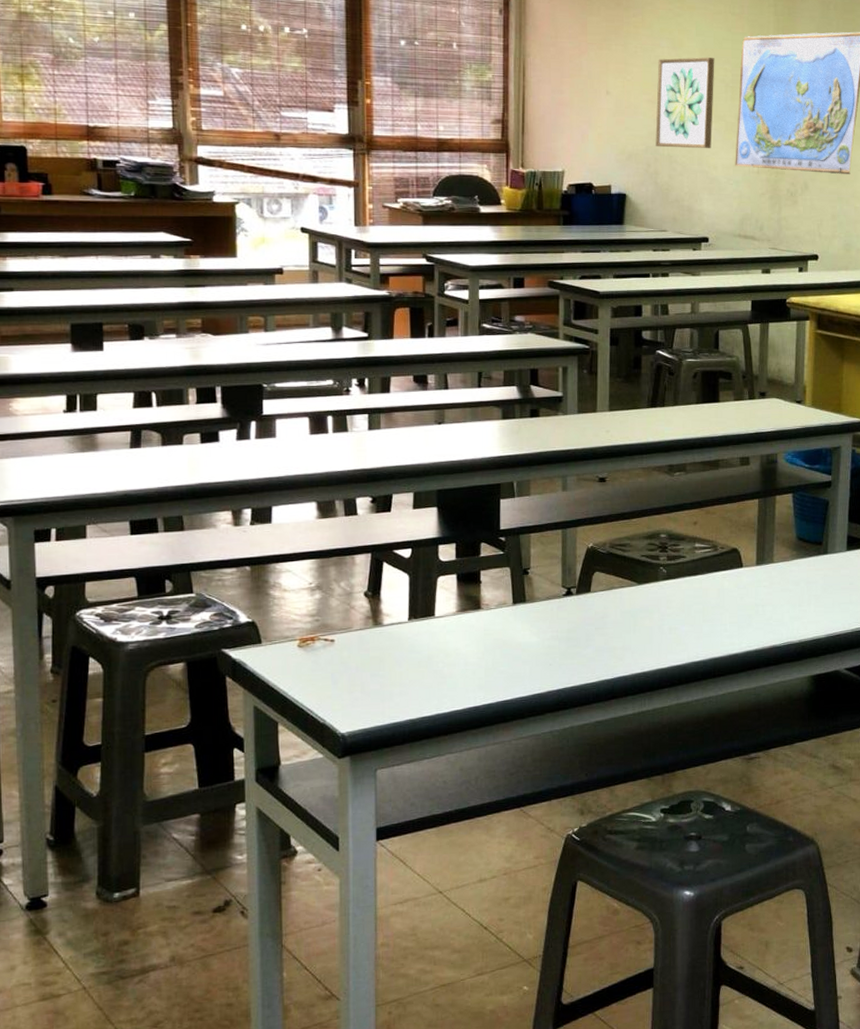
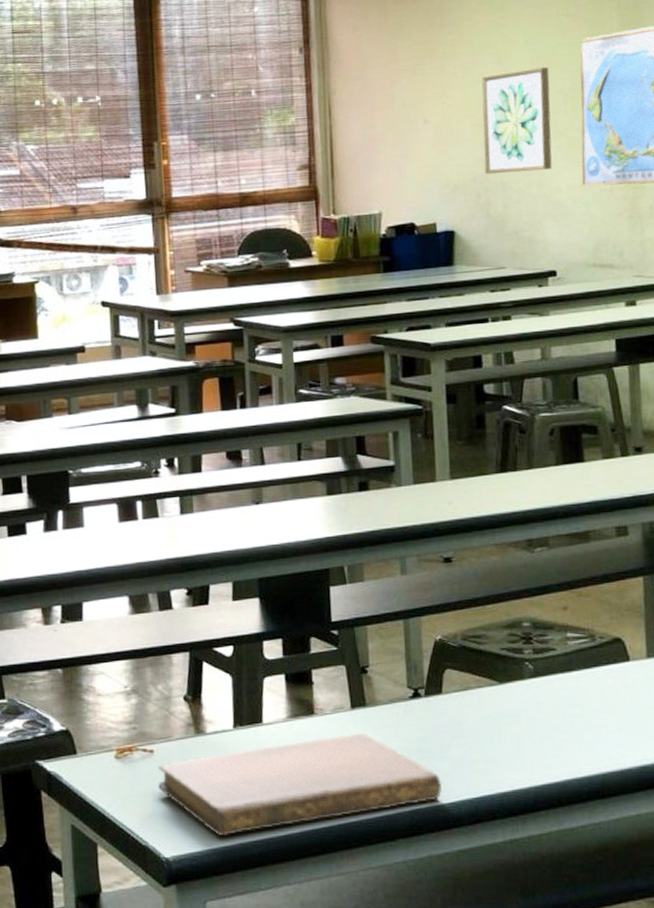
notebook: none [337,624,586,714] -> present [158,732,443,837]

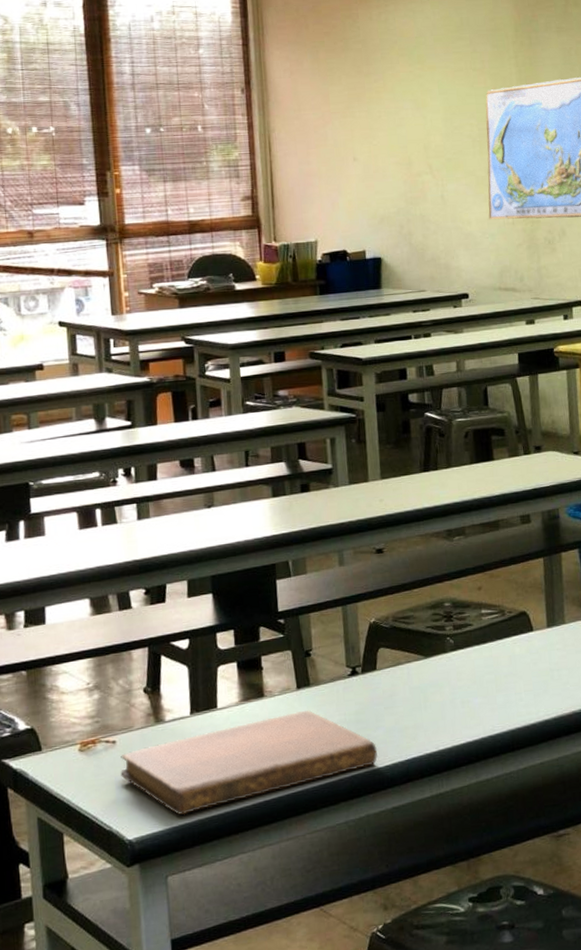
wall art: present [481,66,552,175] -> none [403,114,464,208]

